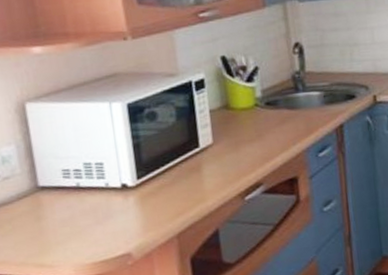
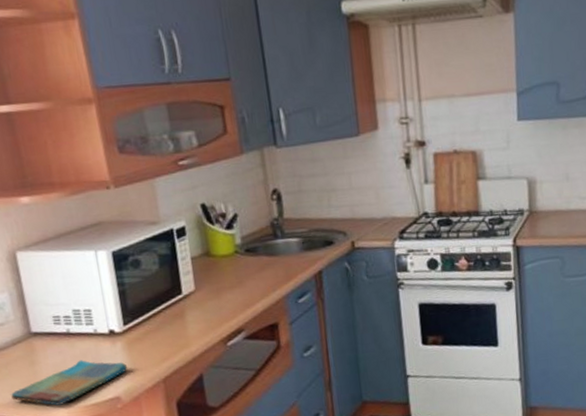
dish towel: none [14,215,140,264] -> present [11,360,128,406]

